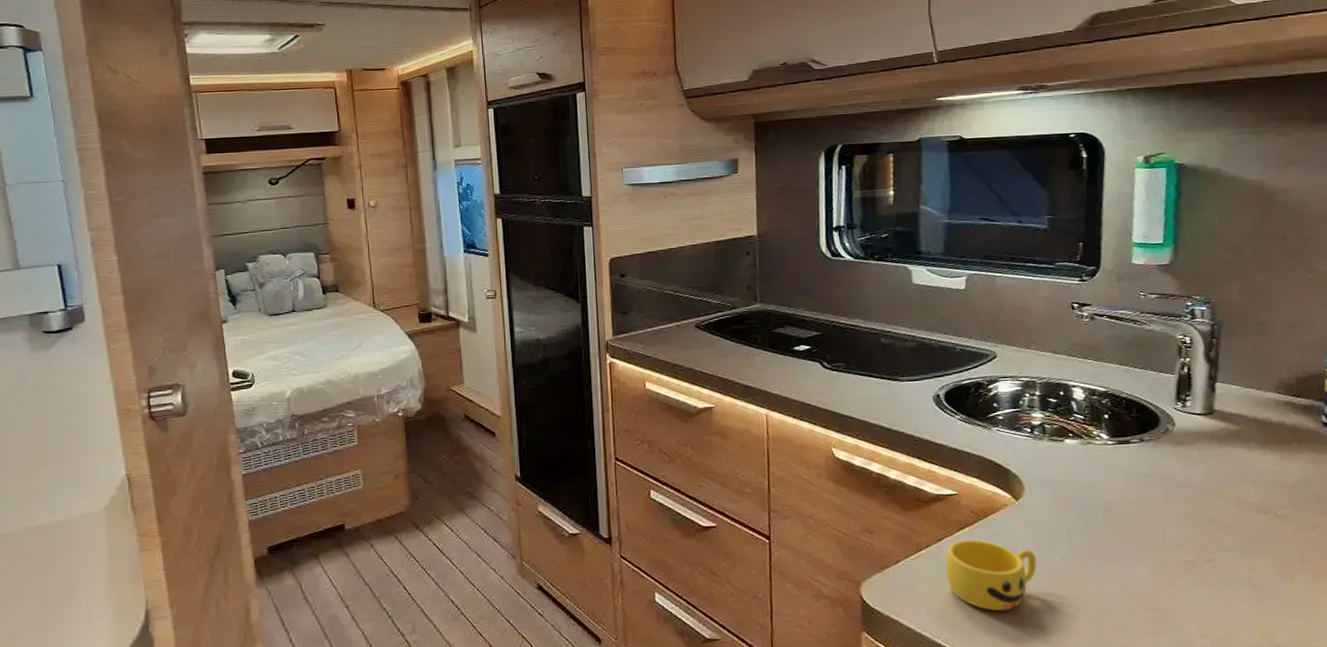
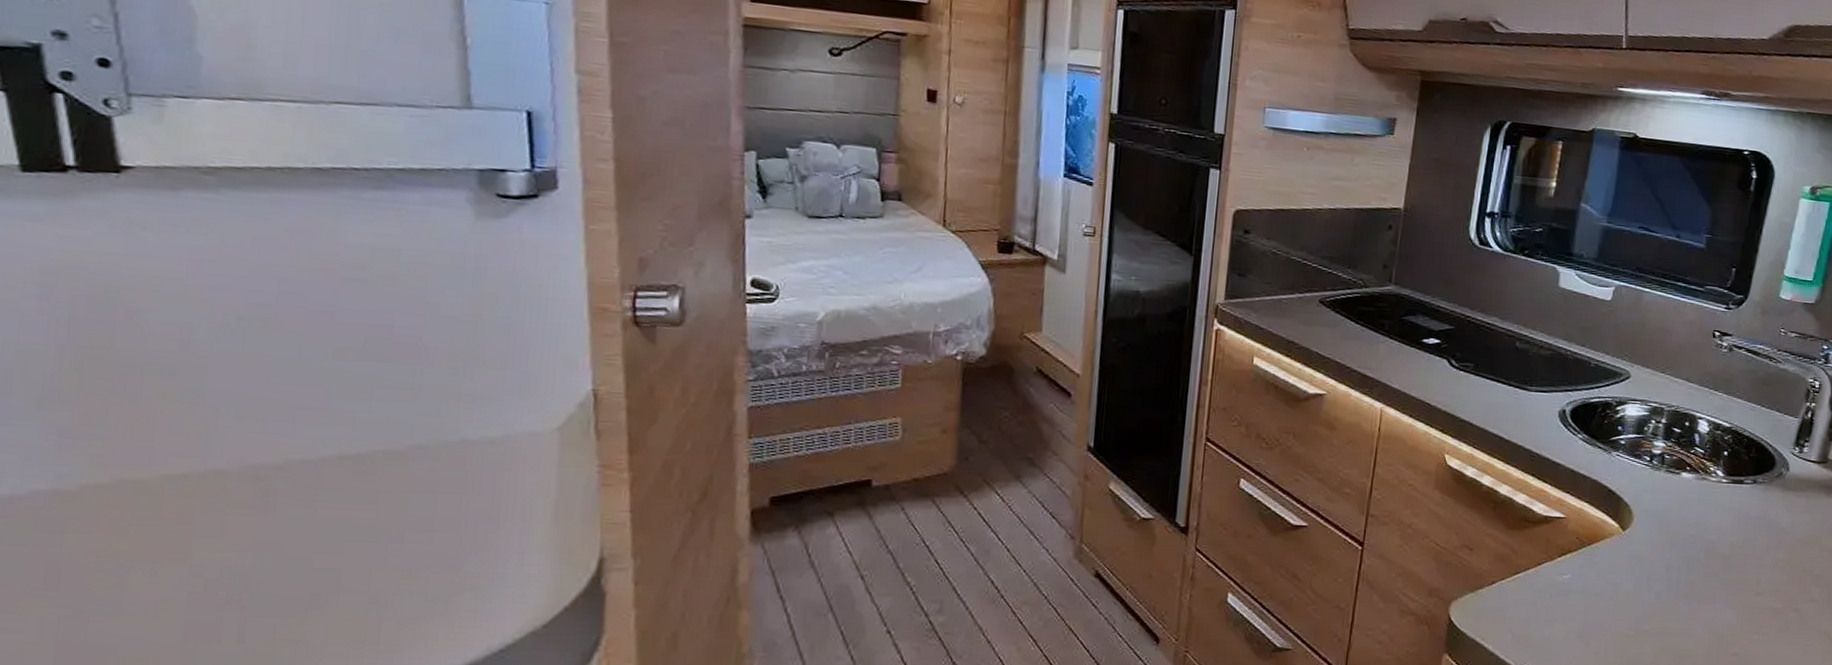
cup: present [945,539,1037,612] -> none [1540,566,1632,644]

